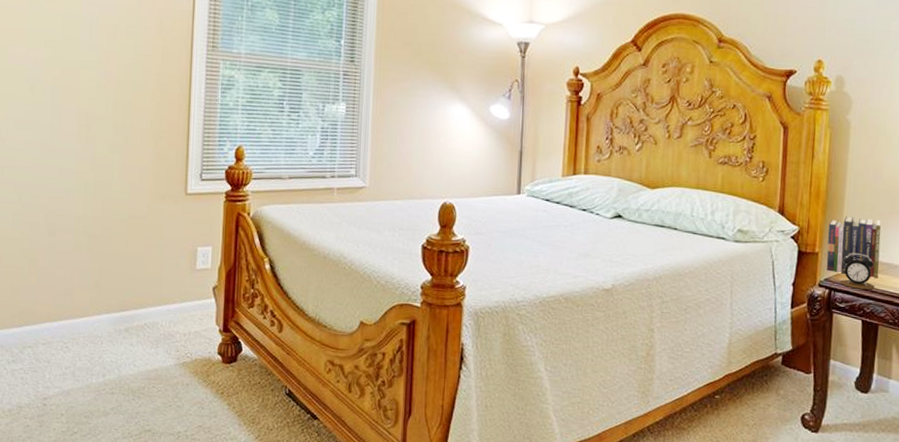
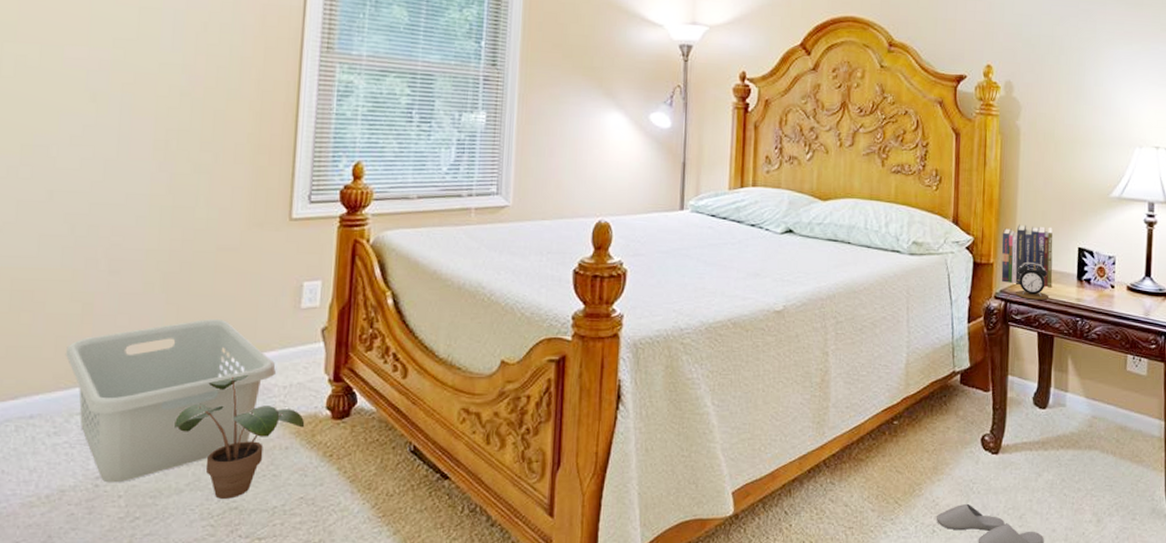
laundry basket: none [18,275,177,404] -> present [65,318,276,483]
potted plant: none [101,322,201,423] -> present [174,374,305,499]

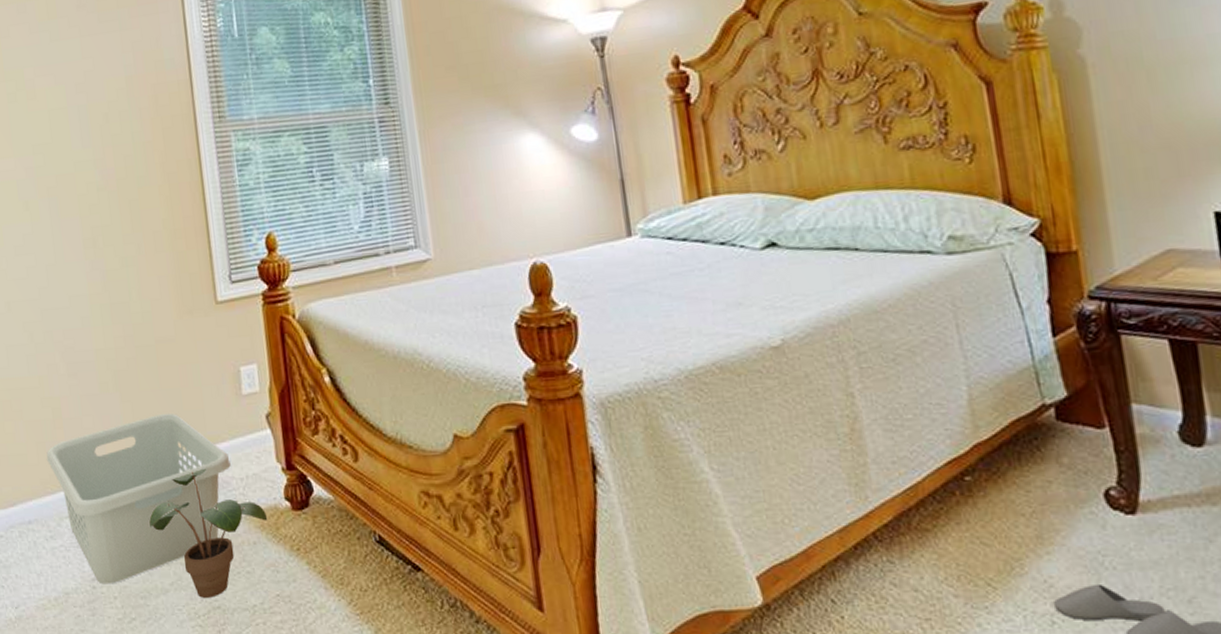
books: present [1001,224,1053,288] -> none [1083,188,1181,276]
alarm clock: present [1016,262,1049,300] -> none [1119,242,1179,295]

